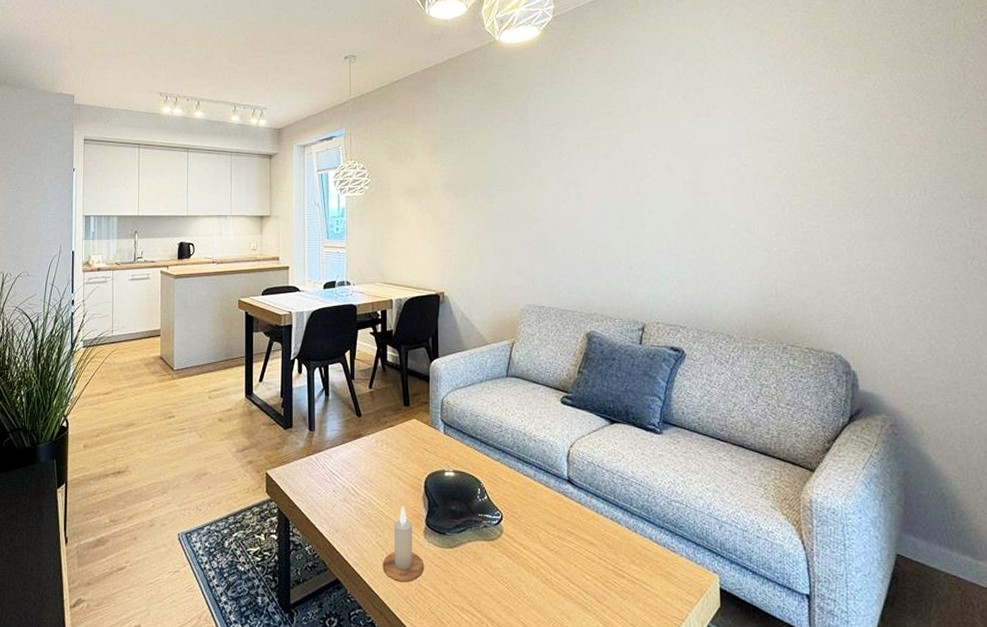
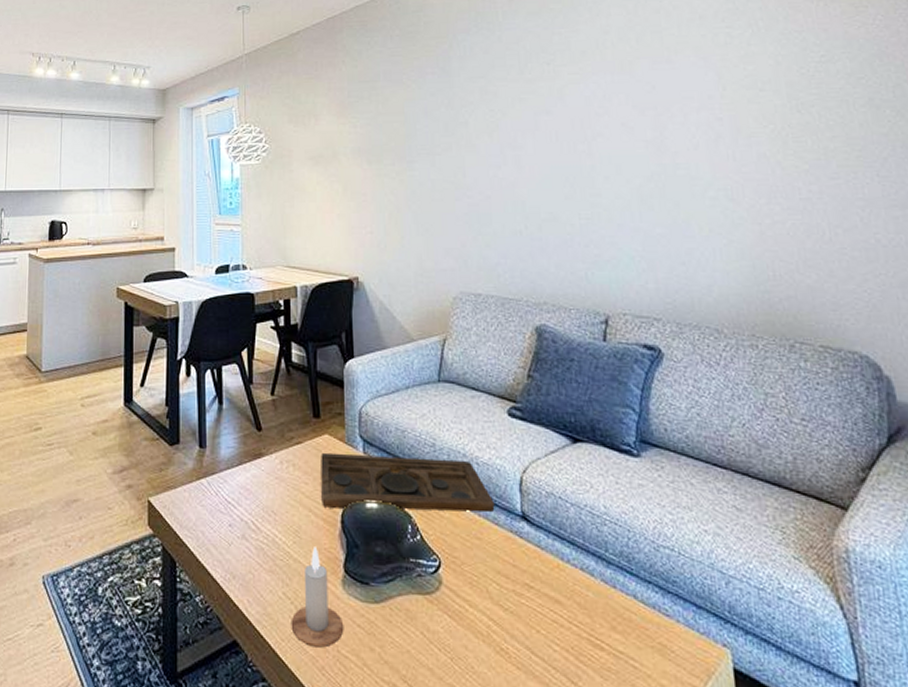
decorative tray: none [409,433,547,478] -> present [321,452,495,513]

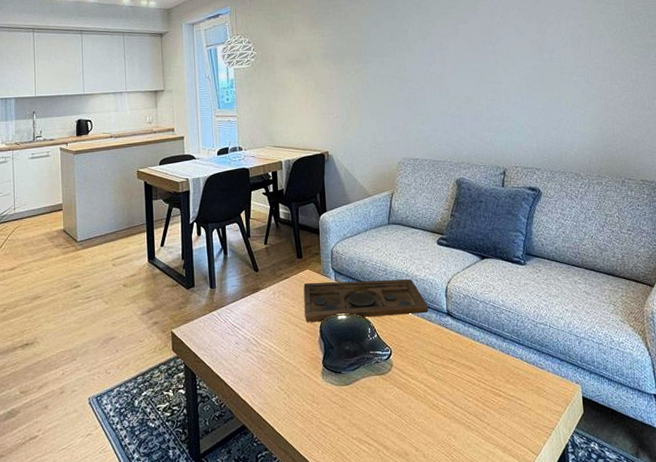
candle: present [291,547,344,648] -> none [285,351,324,422]

